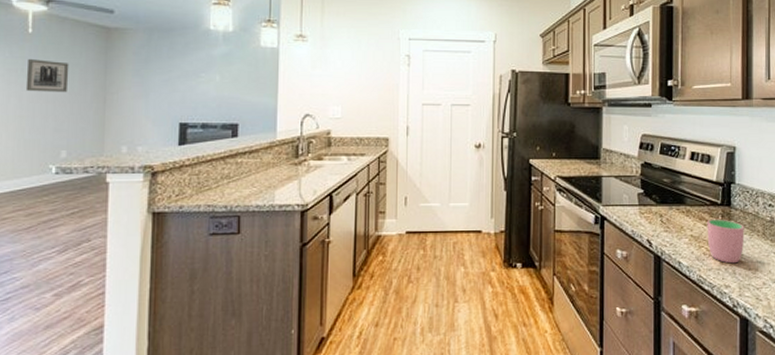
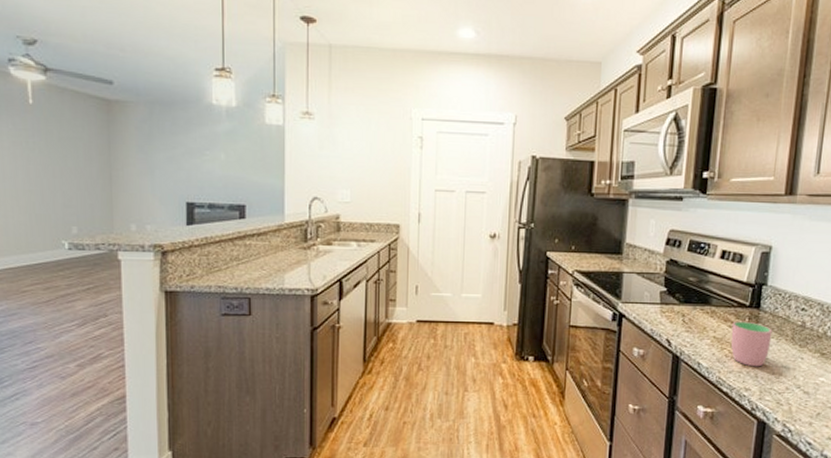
wall art: present [25,59,69,92] -> none [31,132,74,167]

